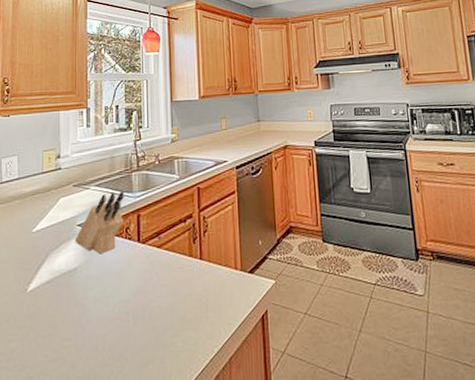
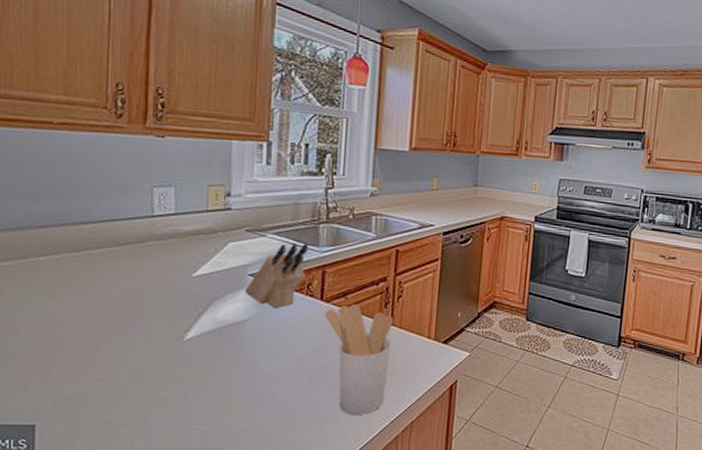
utensil holder: none [142,243,204,355] -> present [324,304,394,415]

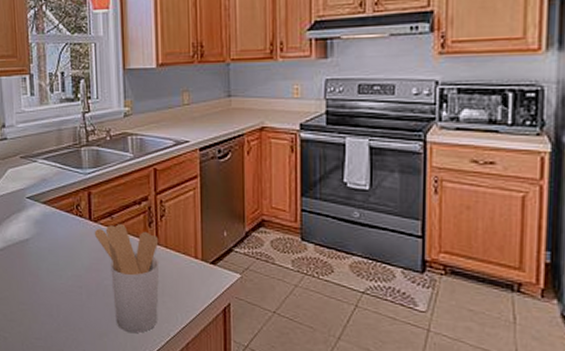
knife block: present [244,242,309,309] -> none [25,165,74,229]

